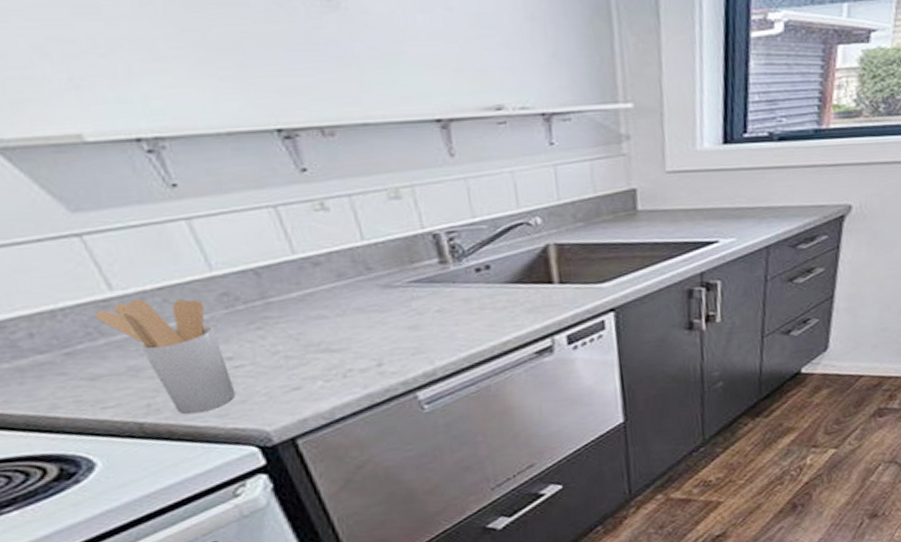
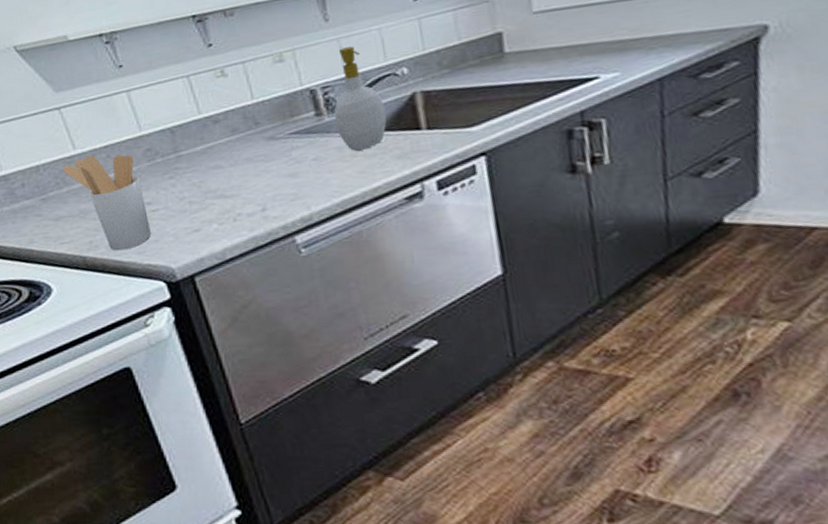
soap bottle: none [460,188,518,303] -> present [334,46,387,151]

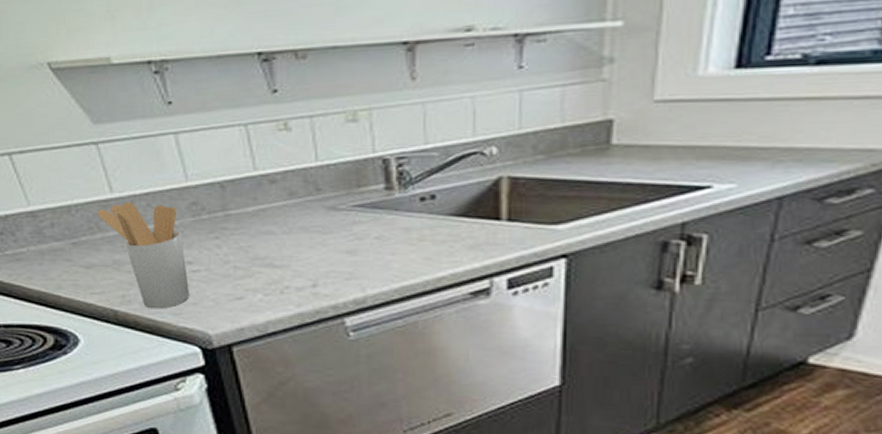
soap bottle: present [334,46,387,151] -> none [406,114,464,234]

